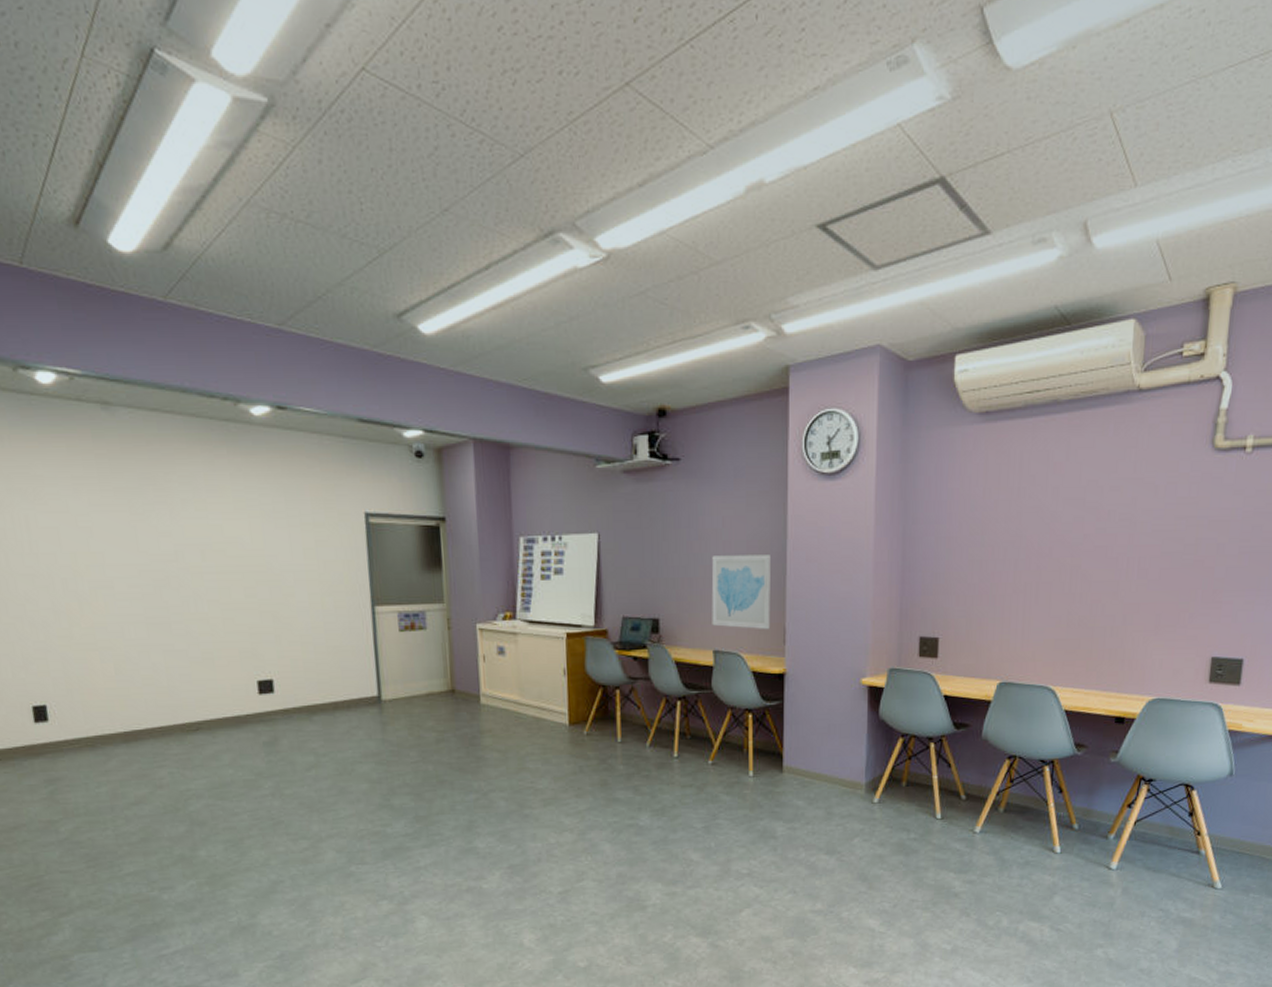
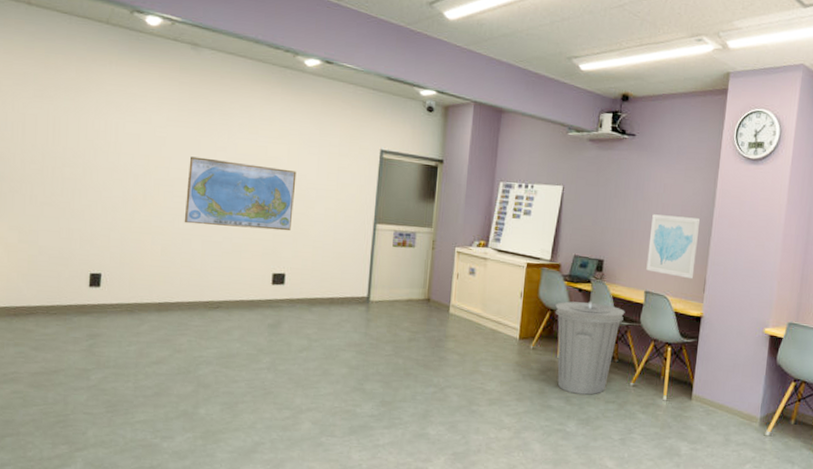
world map: none [127,547,270,632] -> present [184,156,297,231]
trash can: none [607,670,693,781] -> present [555,301,625,395]

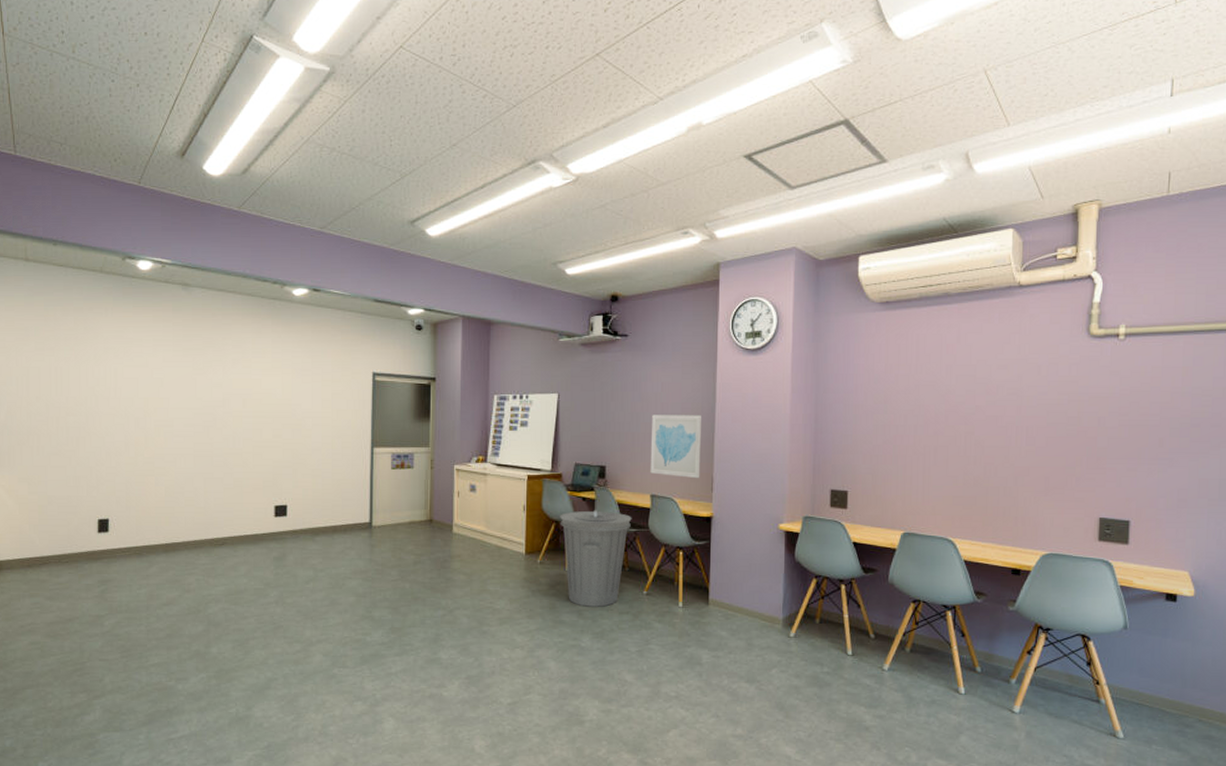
world map: present [184,156,297,231] -> none [185,395,292,462]

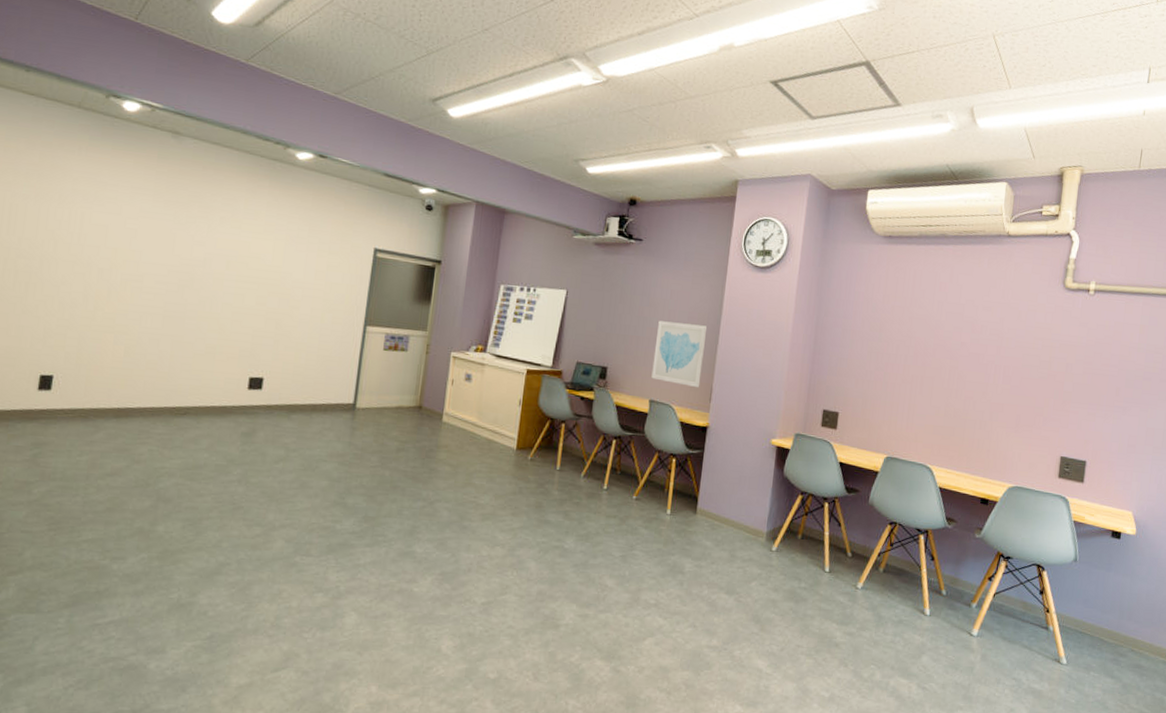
trash can: present [560,509,632,607] -> none [555,409,629,509]

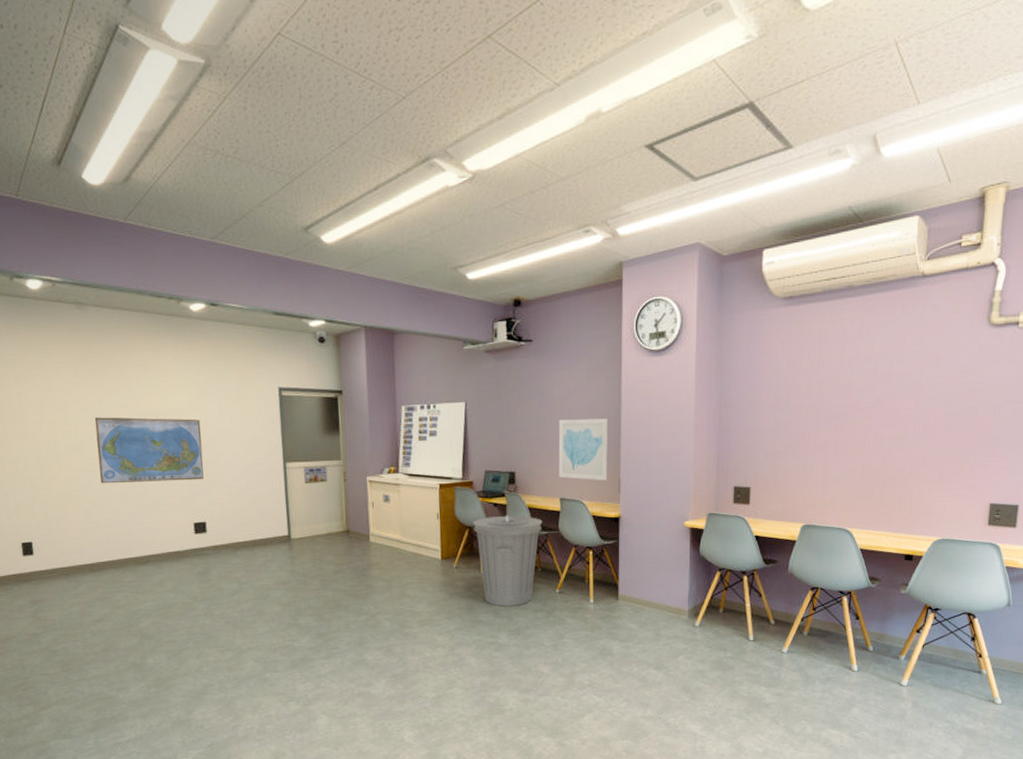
world map: none [152,250,282,332] -> present [94,417,204,484]
trash can: none [555,409,629,509] -> present [473,514,543,606]

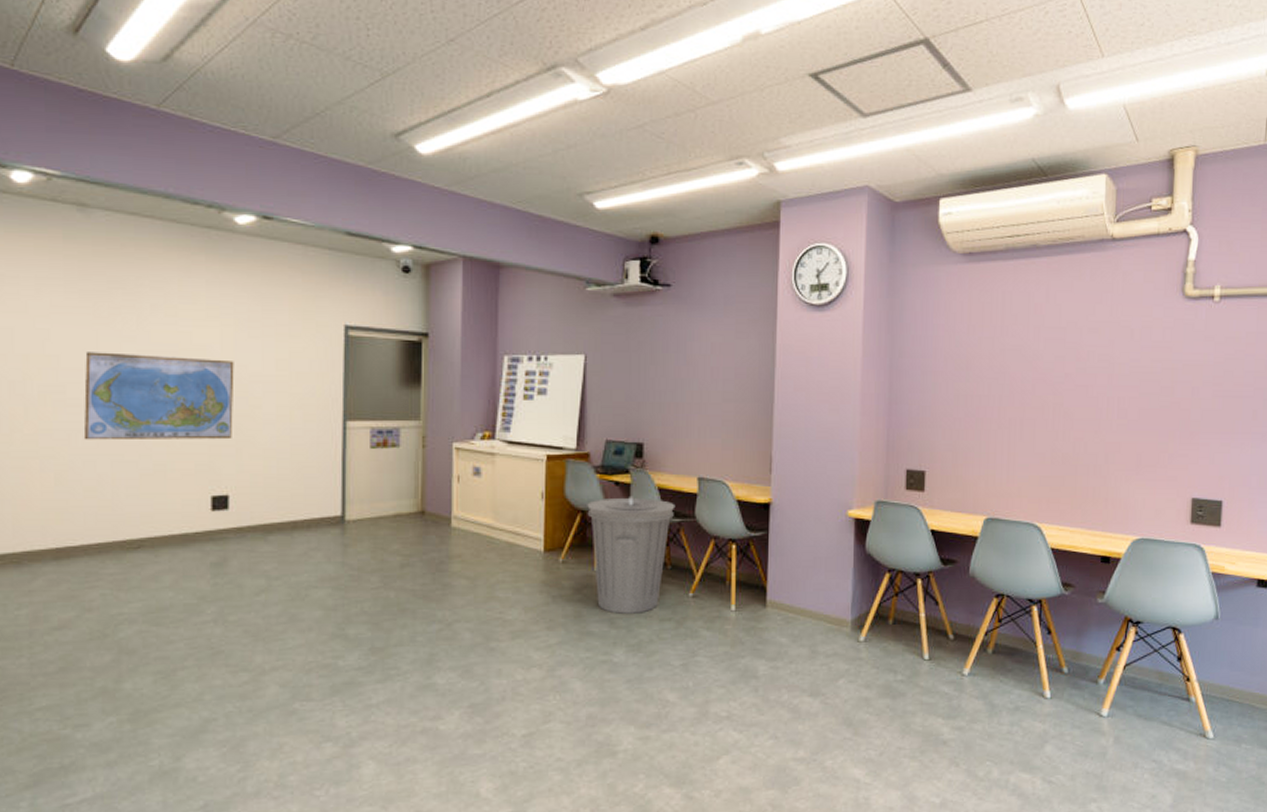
wall art: present [558,418,608,480] -> none [697,381,758,457]

